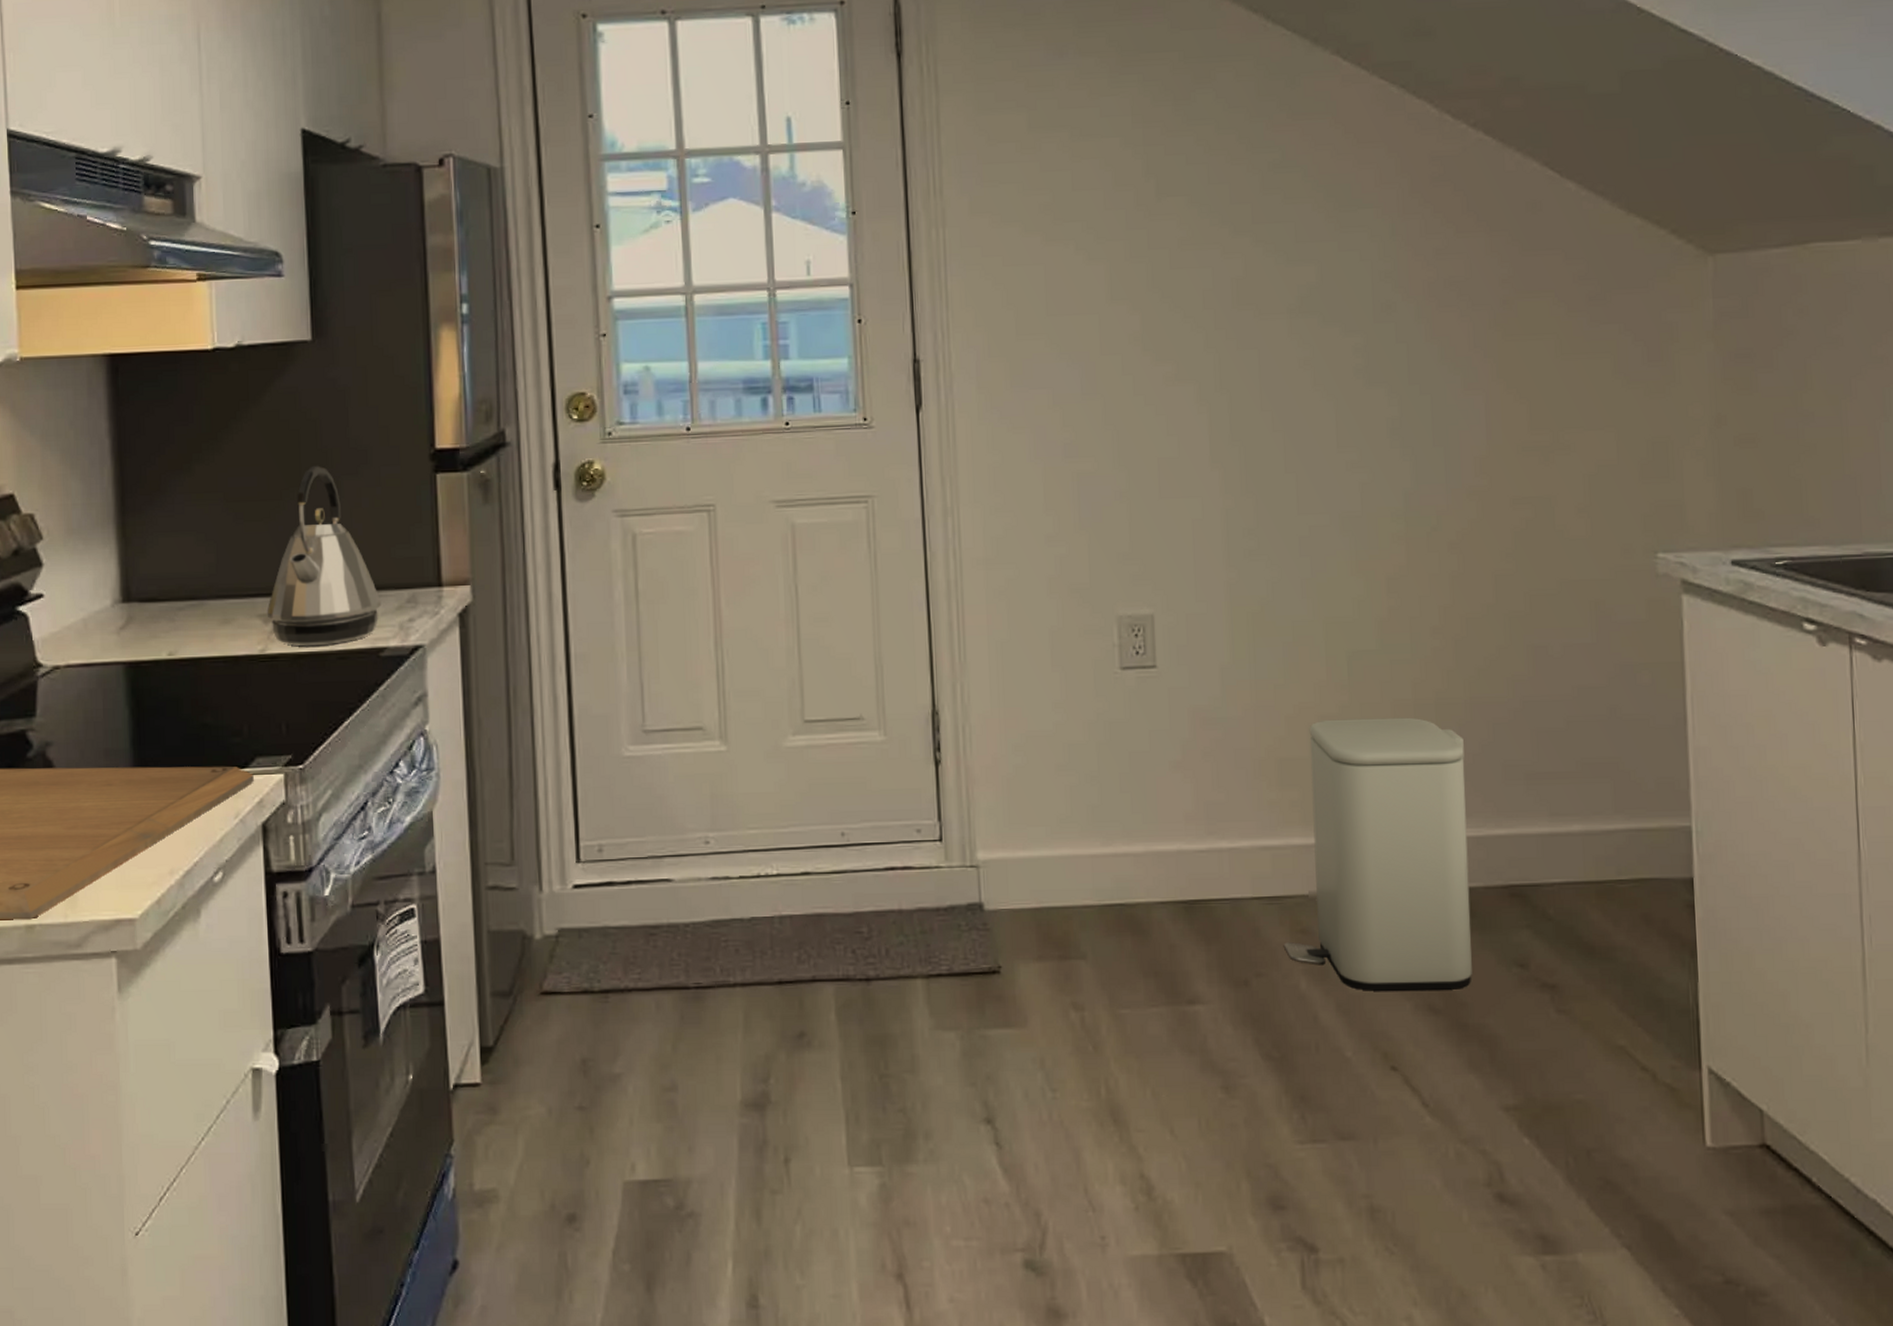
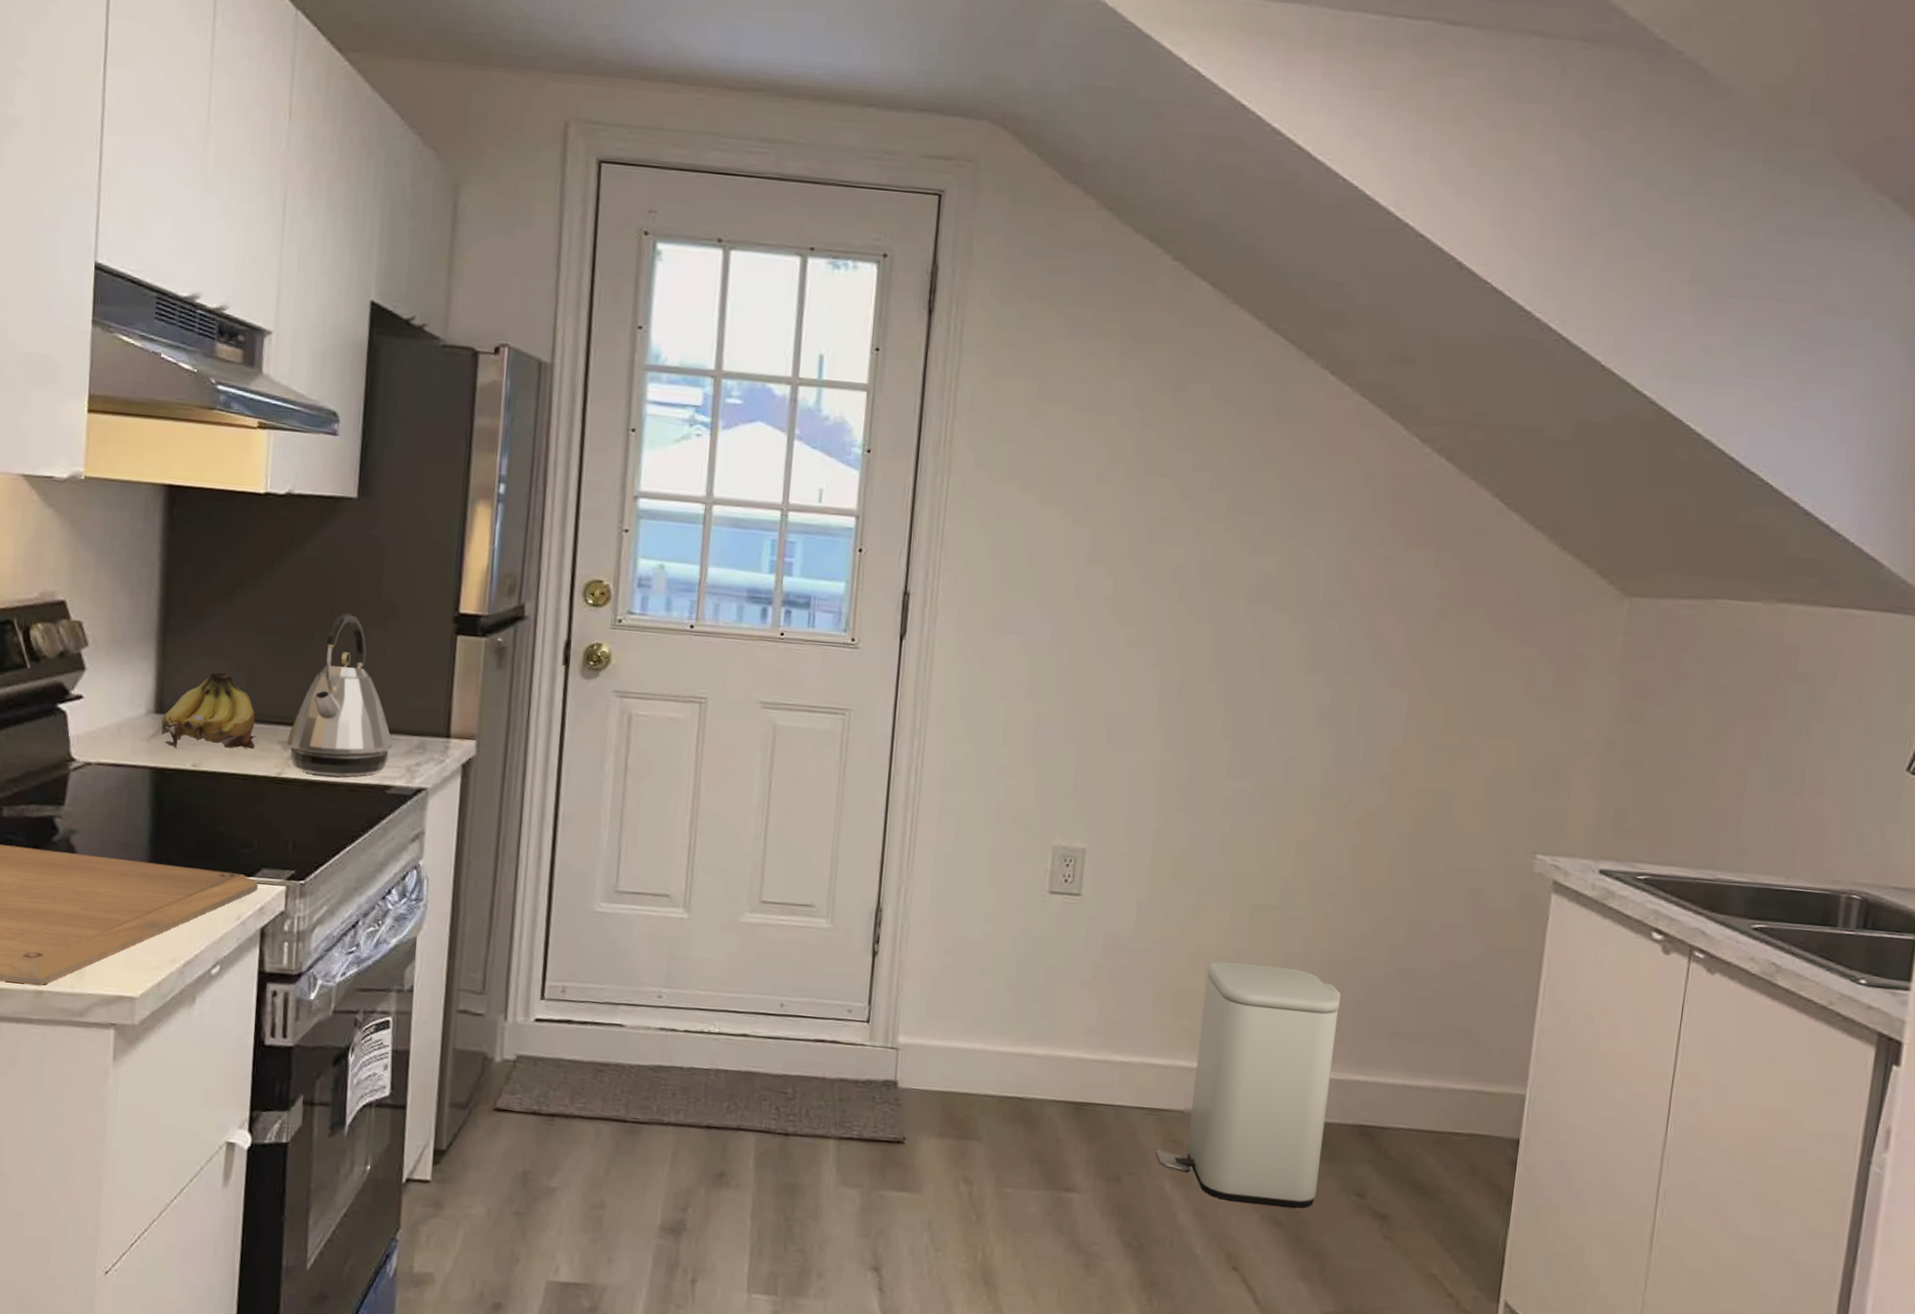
fruit: none [130,548,235,638] -> present [161,672,257,749]

